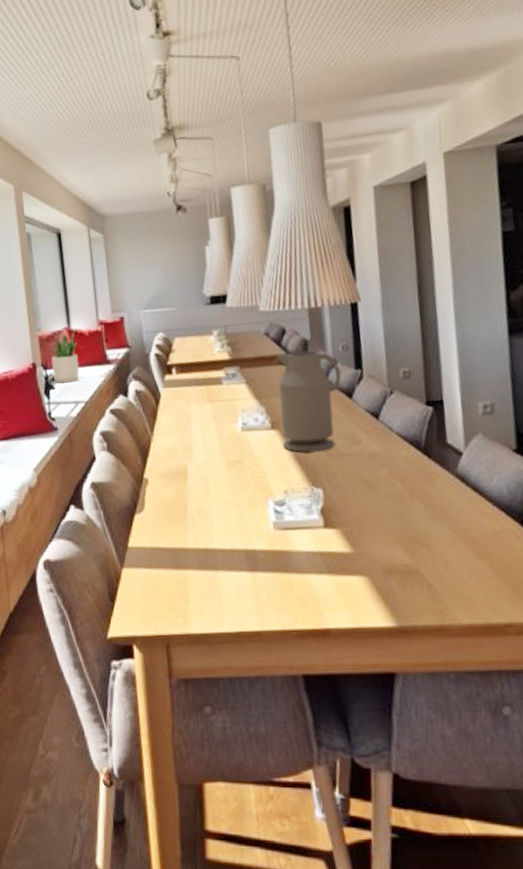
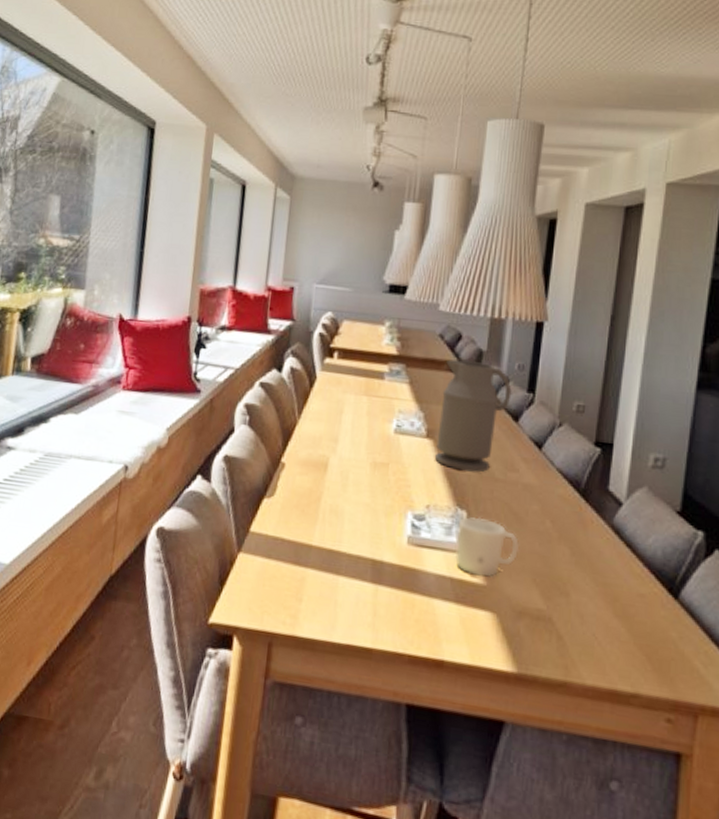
planter: present [51,330,80,384] -> none [207,289,240,346]
mug: none [316,492,378,546] -> present [455,516,520,577]

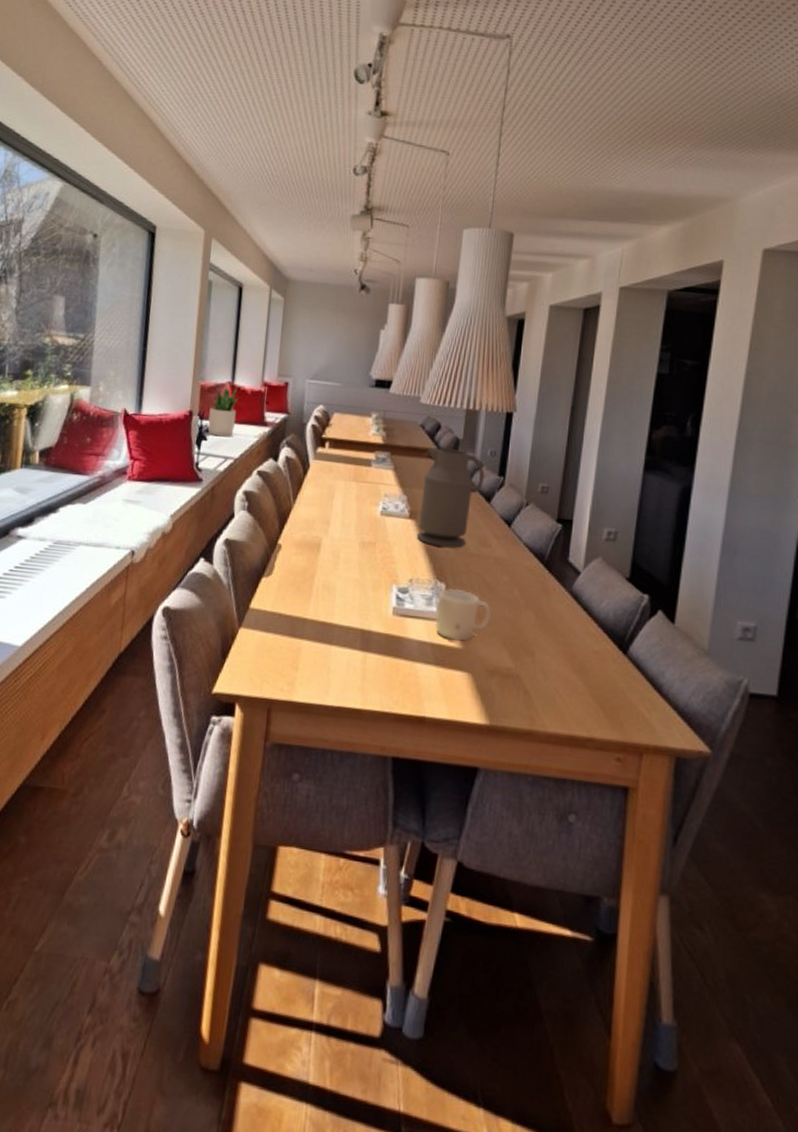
planter: none [207,289,240,346] -> present [208,384,239,437]

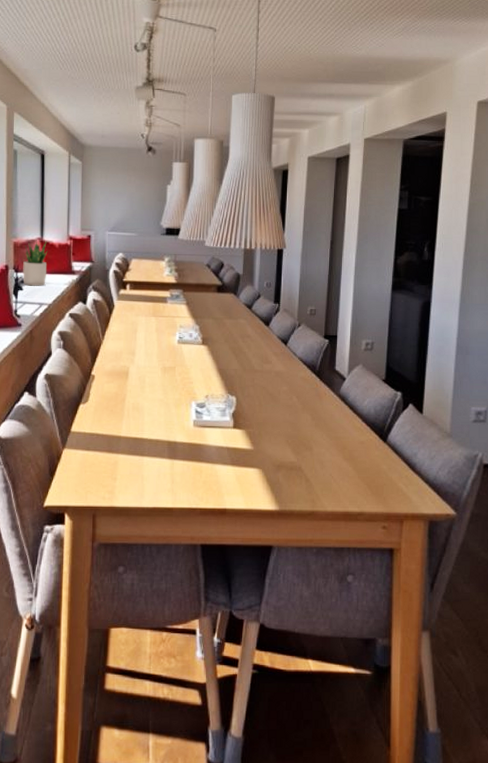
water jug: present [416,448,485,548] -> none [209,283,263,367]
mug: present [435,588,492,642] -> none [230,400,276,443]

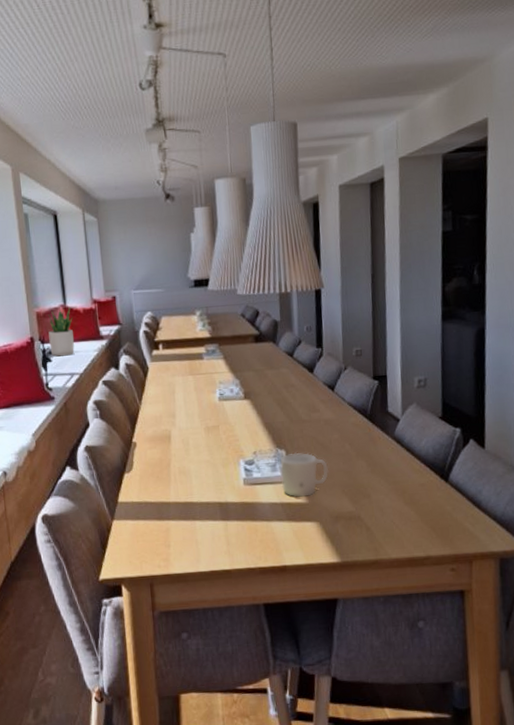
mug: none [230,400,276,443] -> present [280,452,330,497]

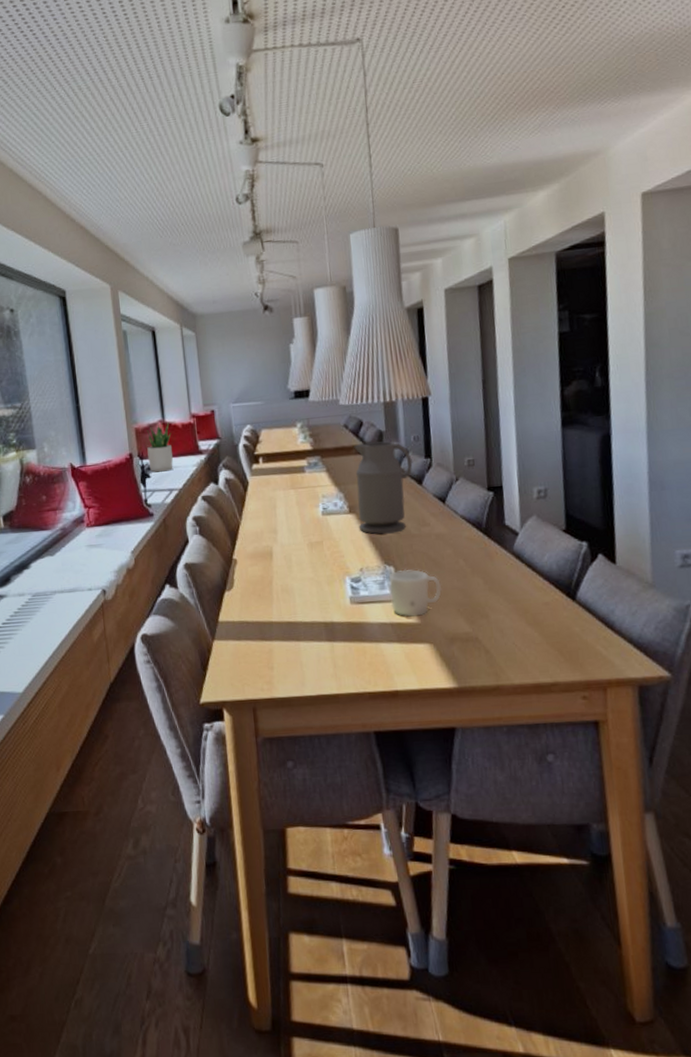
water jug: none [250,331,305,420] -> present [354,441,413,534]

